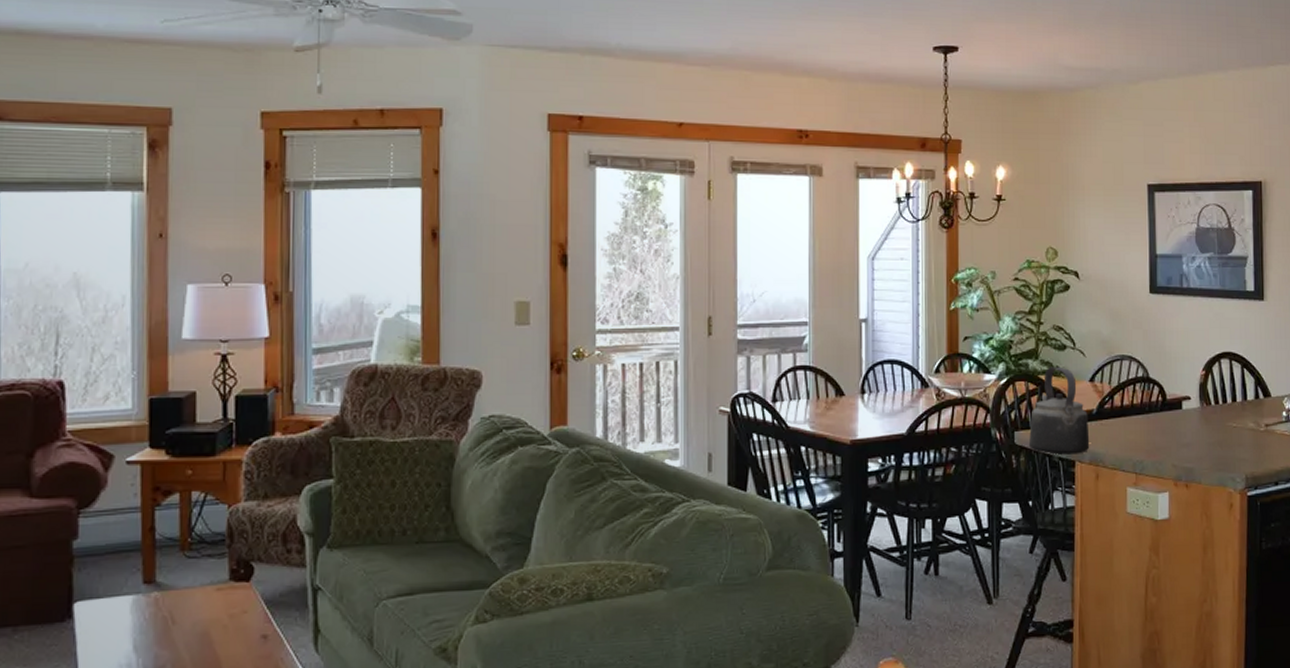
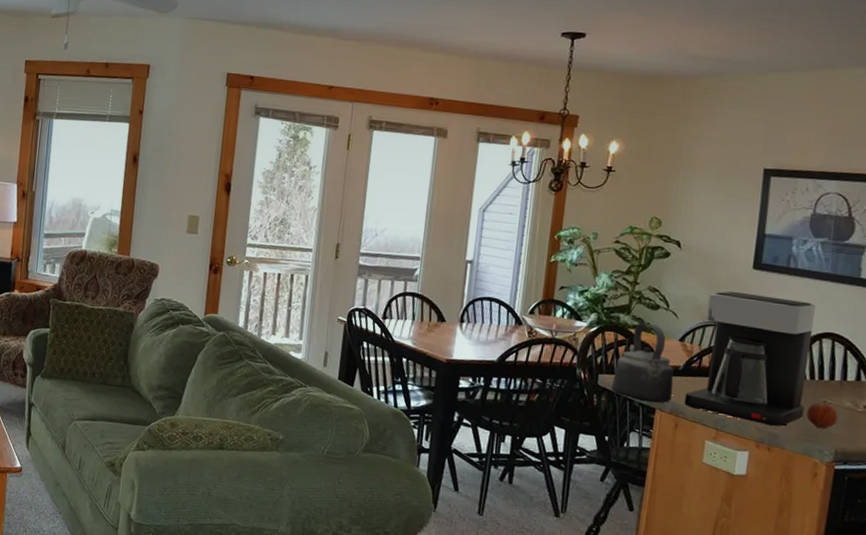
coffee maker: none [1102,320,1214,461] -> present [684,291,817,427]
fruit: none [1216,424,1244,456] -> present [806,400,838,430]

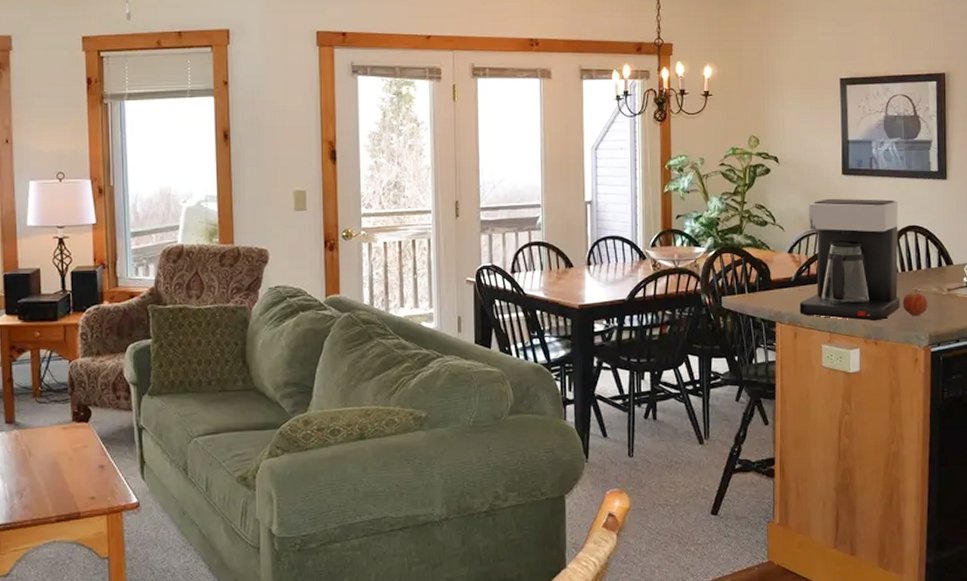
kettle: present [612,322,674,403] -> none [735,240,789,316]

